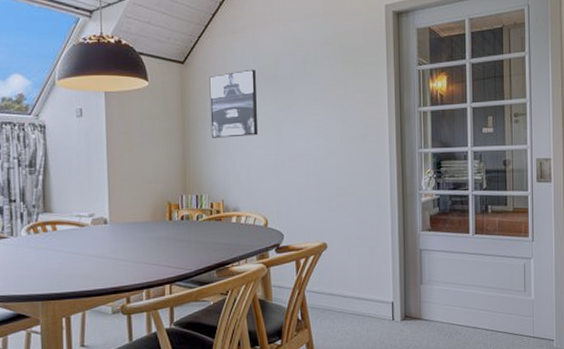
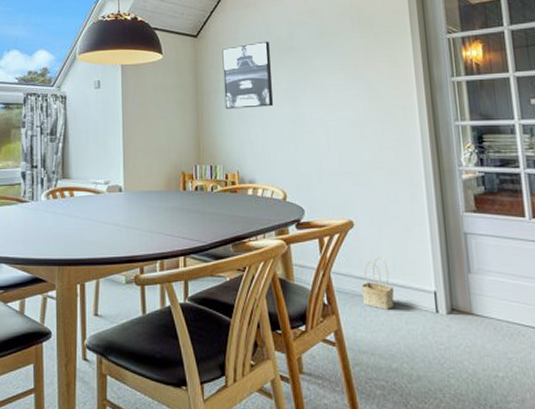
basket: none [331,274,358,321] -> present [361,256,394,310]

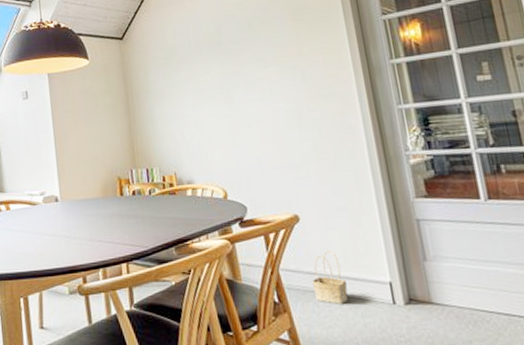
wall art: present [222,41,274,109] -> none [149,37,207,110]

